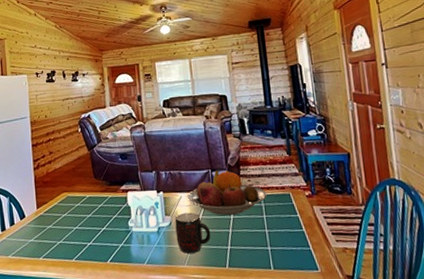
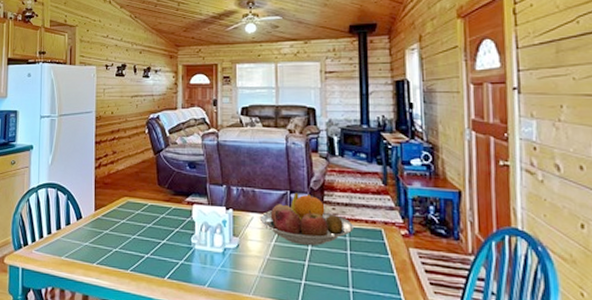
mug: present [174,212,211,254] -> none [243,236,283,283]

